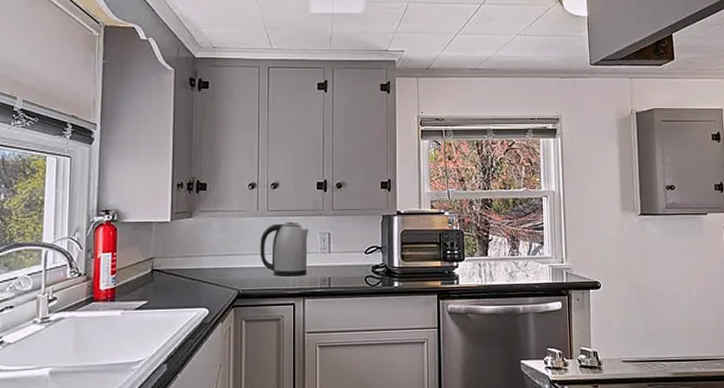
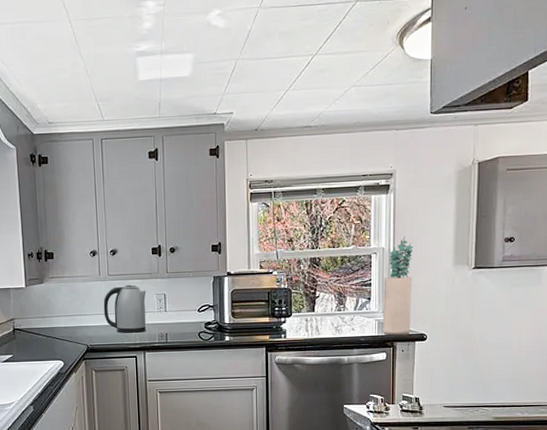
vase: none [555,180,584,285] -> present [383,236,413,337]

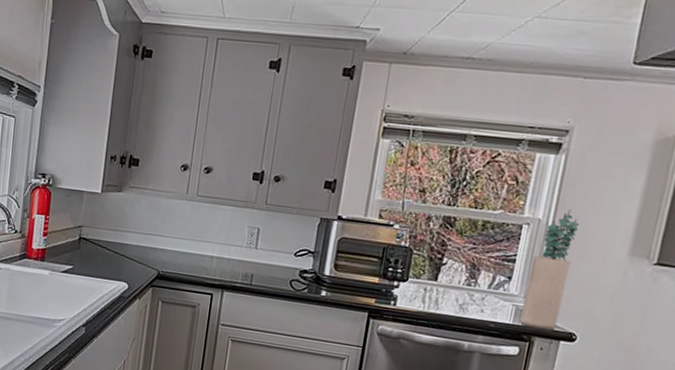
kettle: present [103,285,146,333] -> none [183,210,238,268]

